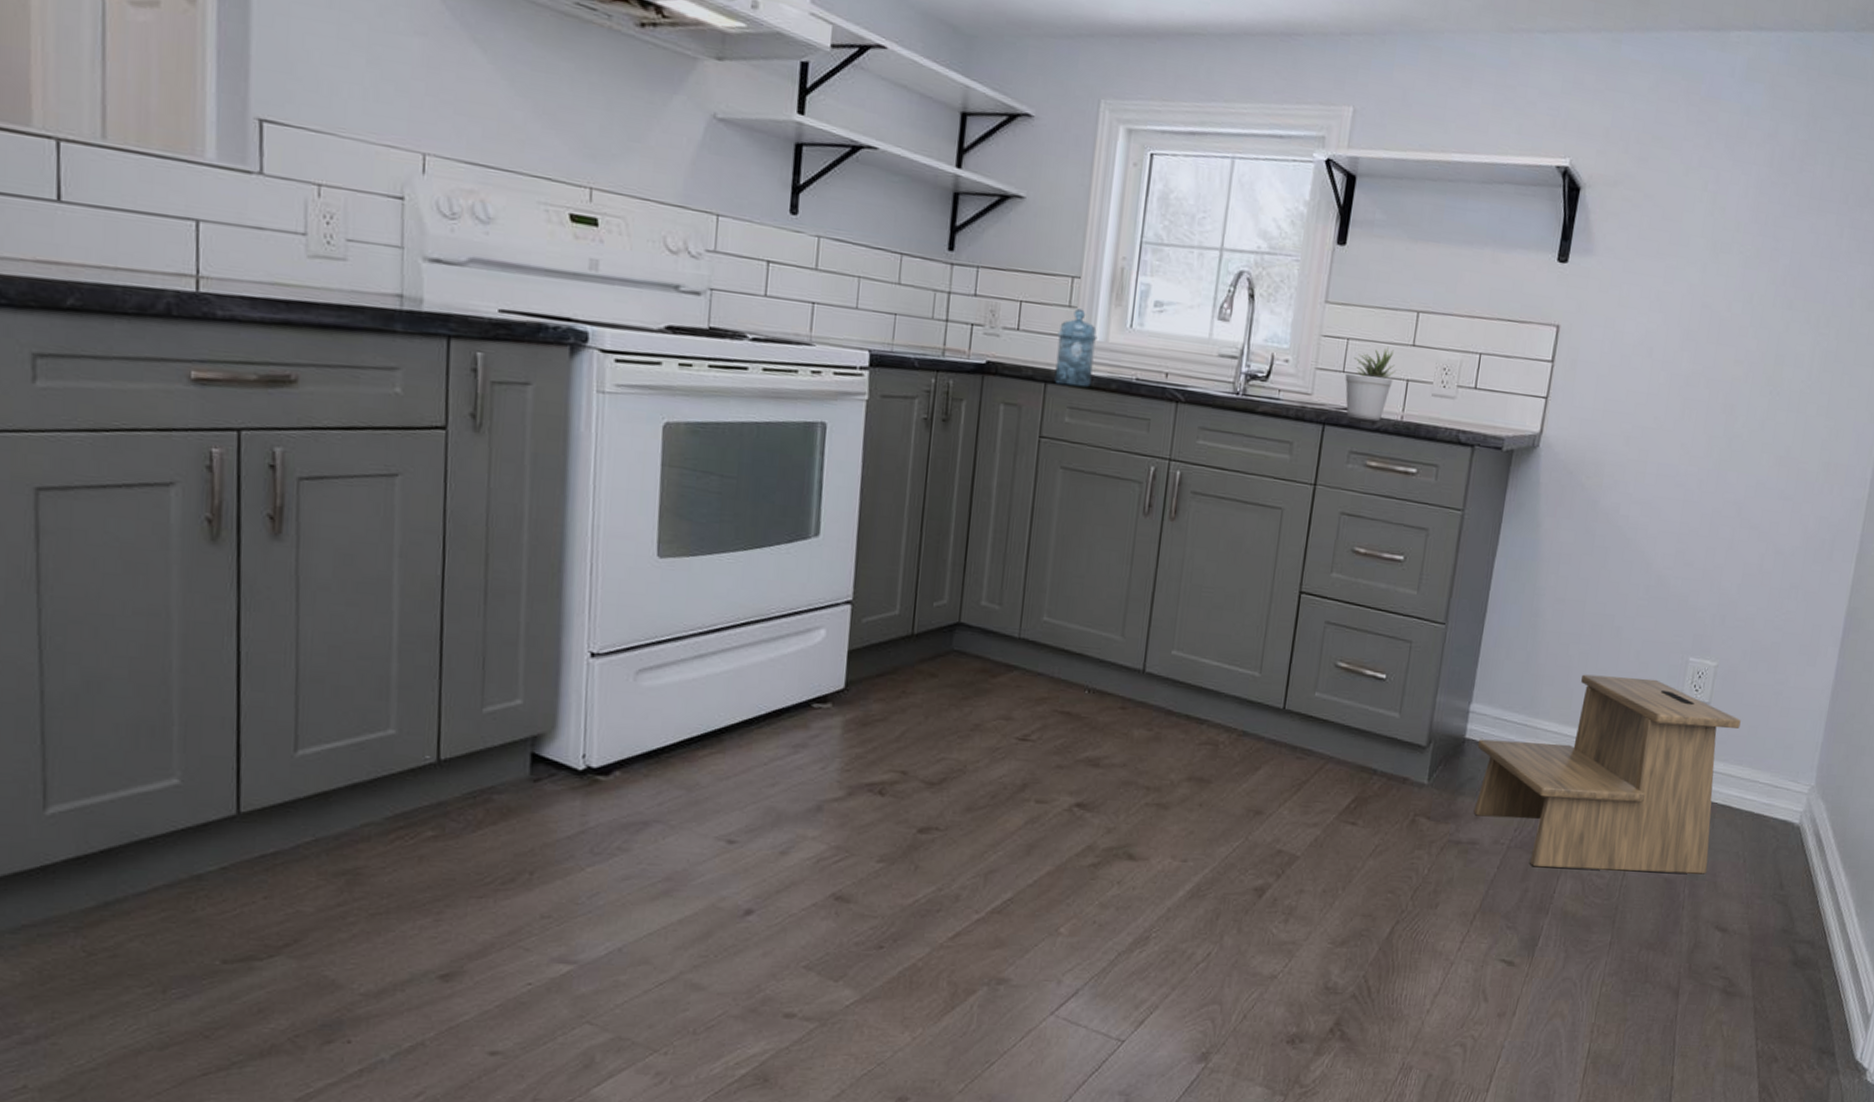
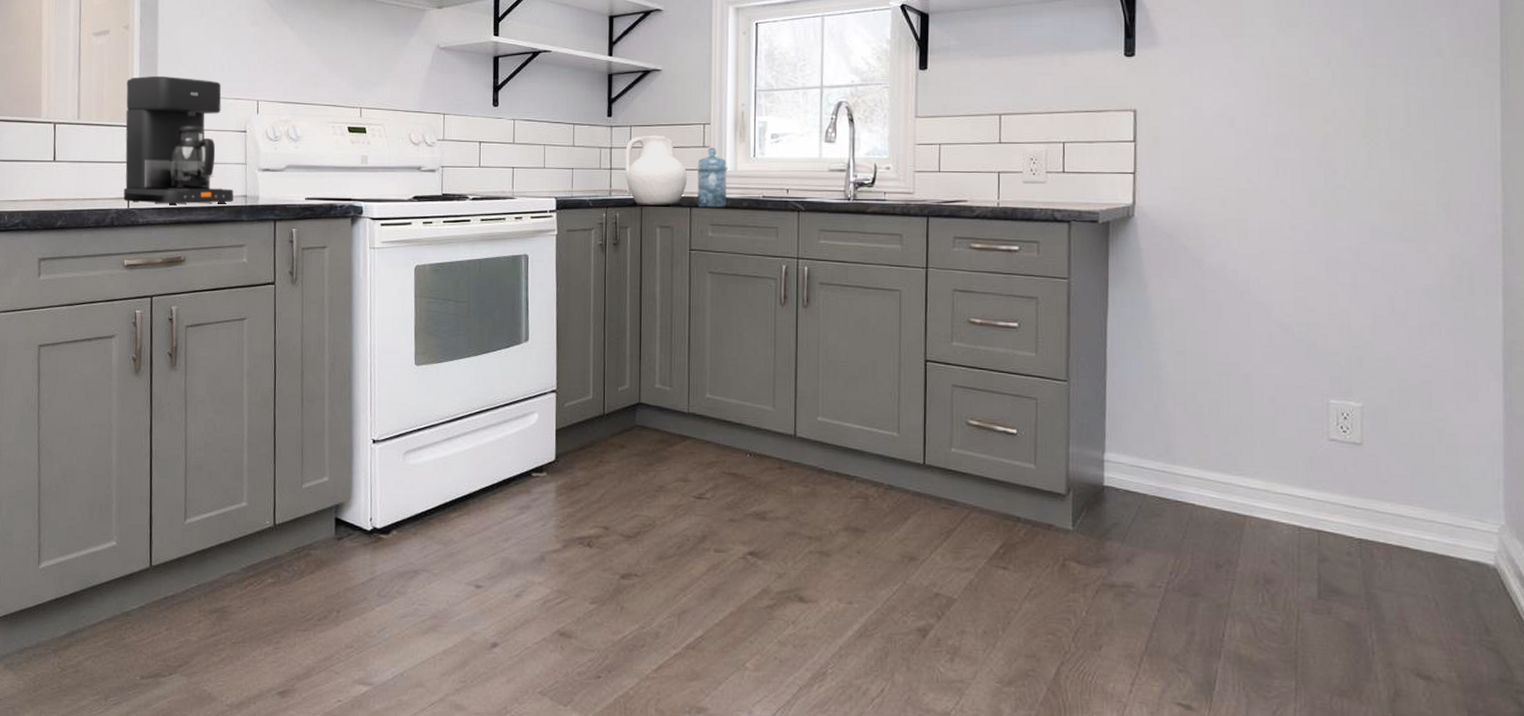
coffee maker: none [189,85,381,304] -> present [124,76,234,204]
ceramic pitcher: none [965,282,1046,378] -> present [625,135,688,207]
potted plant: present [1345,347,1396,422] -> none [941,147,987,210]
step stool: present [1473,674,1741,875] -> none [1117,421,1402,619]

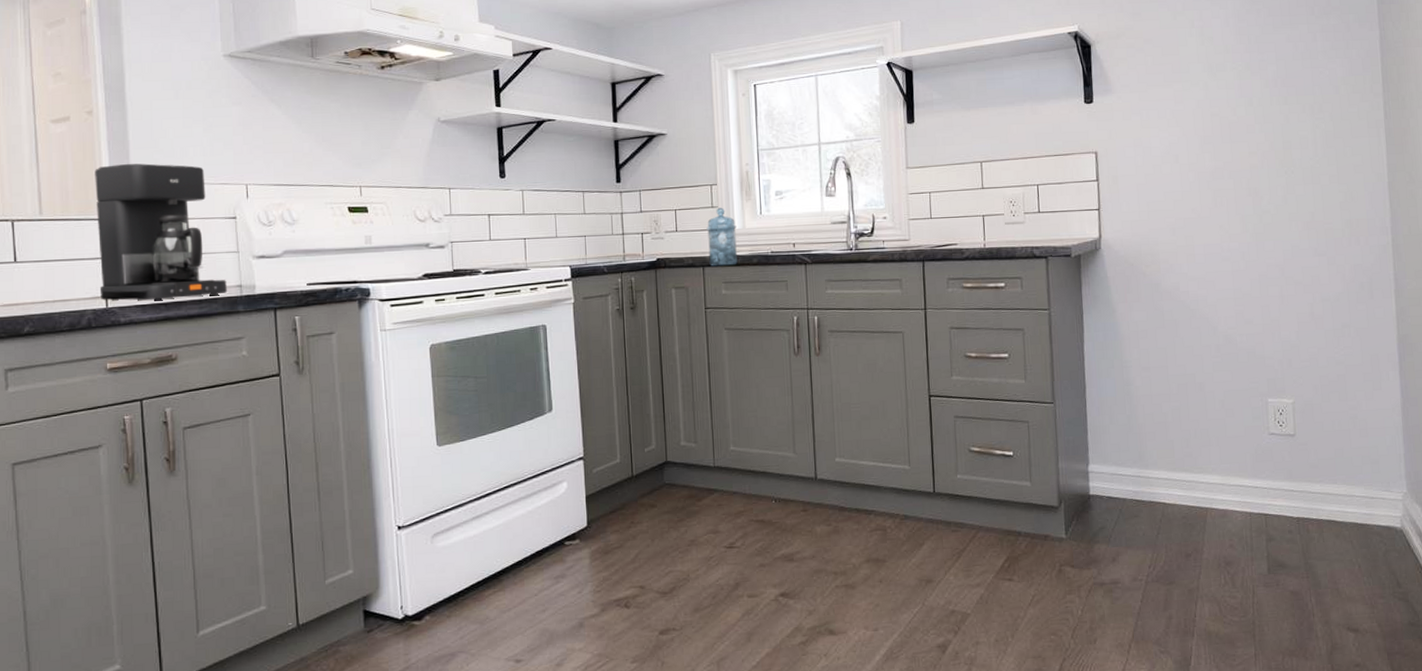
ceramic pitcher: present [625,135,688,207] -> none [636,198,699,269]

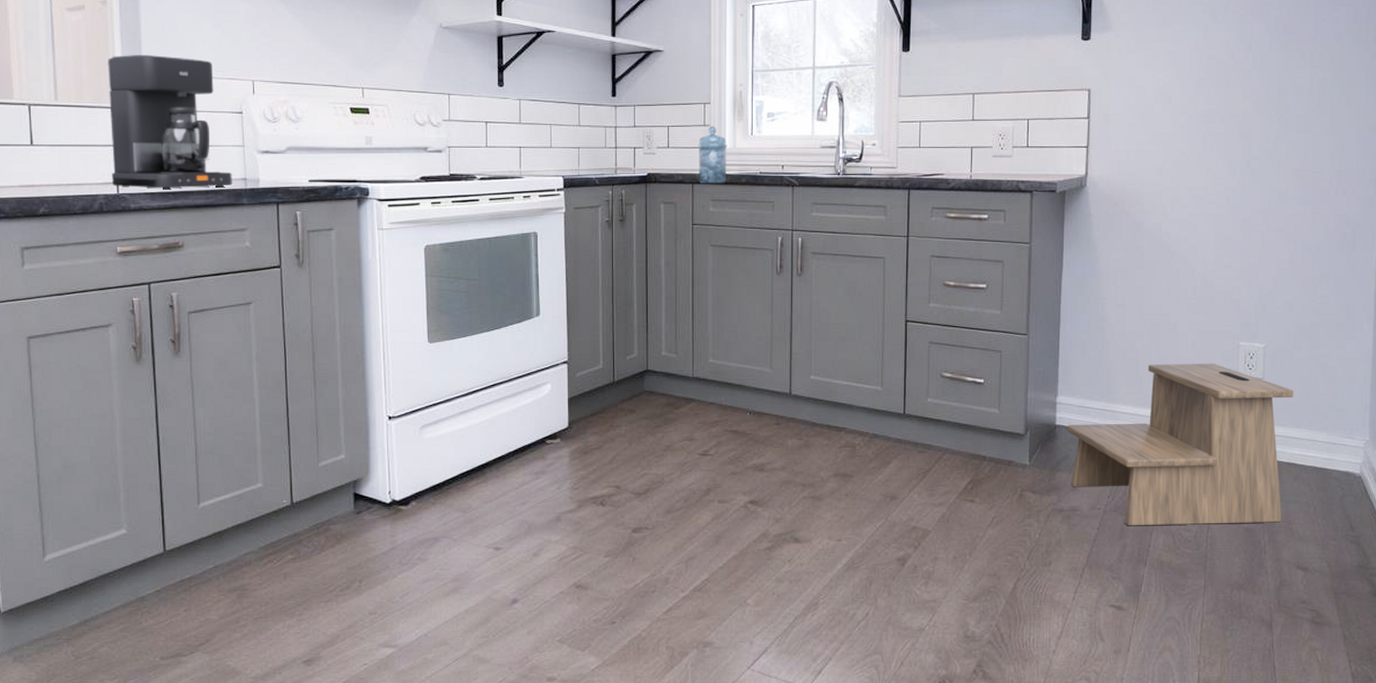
step stool: none [1101,421,1328,597] -> present [1067,363,1294,526]

